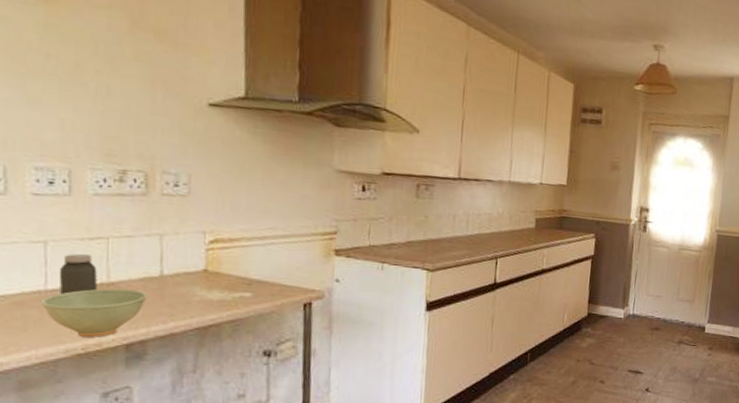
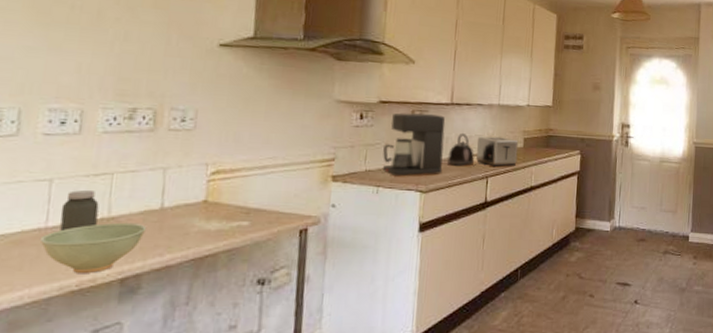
coffee maker: none [387,186,453,254] -> present [383,113,446,177]
kettle: none [455,210,484,246] -> present [447,132,475,166]
toaster: none [485,214,530,249] -> present [476,136,519,168]

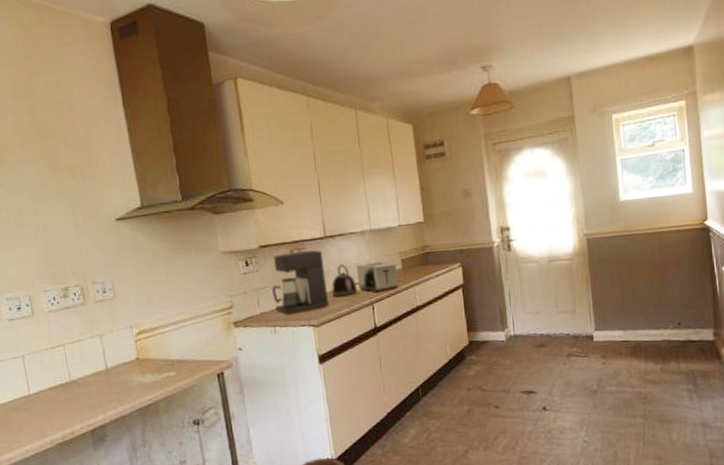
bowl: present [39,223,147,273] -> none [27,384,100,429]
jar: present [60,190,99,231] -> none [35,361,63,396]

